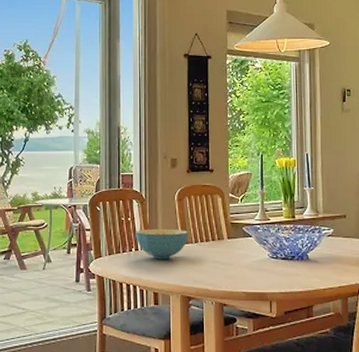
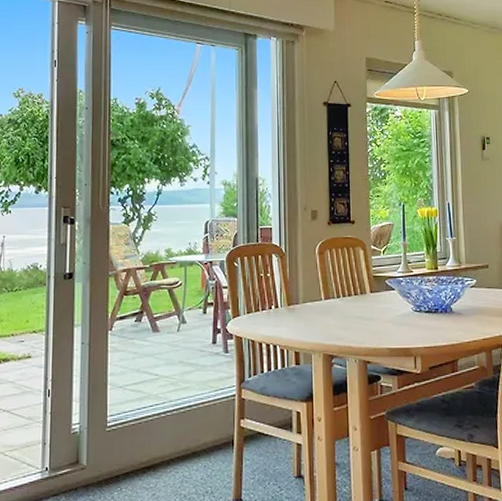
cereal bowl: present [136,228,189,259] -> none [275,284,331,316]

